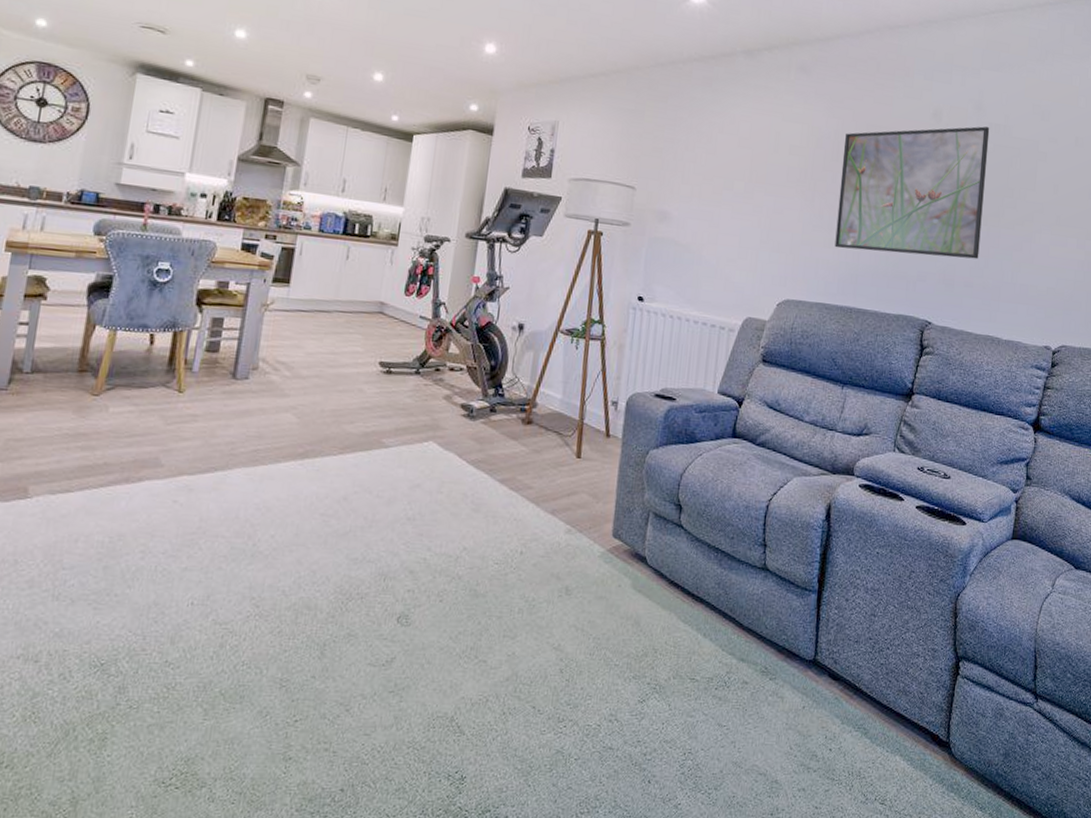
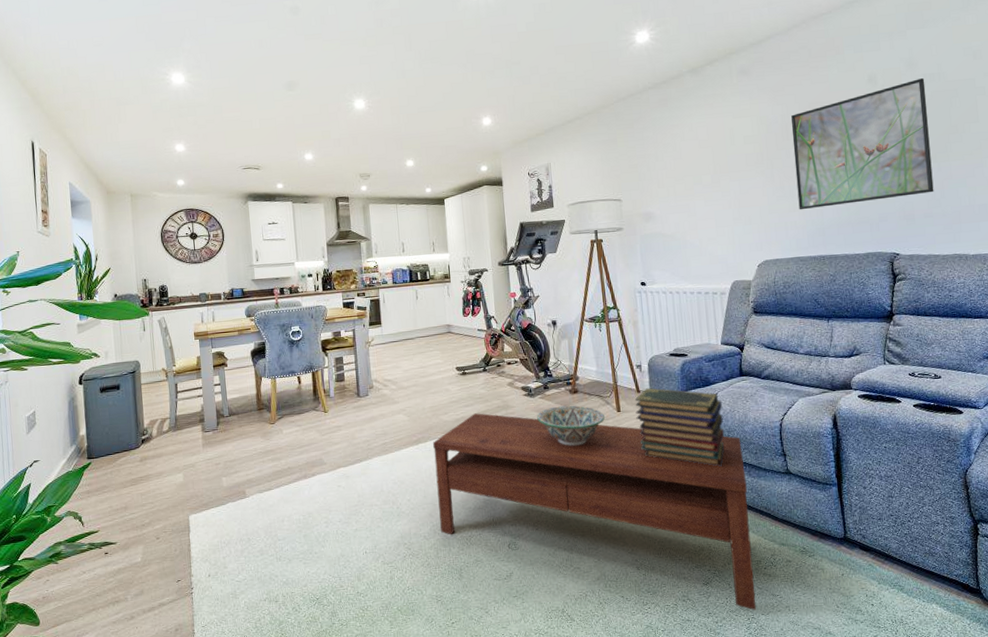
coffee table: none [308,429,718,743] -> present [433,413,757,610]
decorative bowl: none [472,437,560,495] -> present [537,405,605,446]
book stack: none [596,433,705,550] -> present [635,388,725,467]

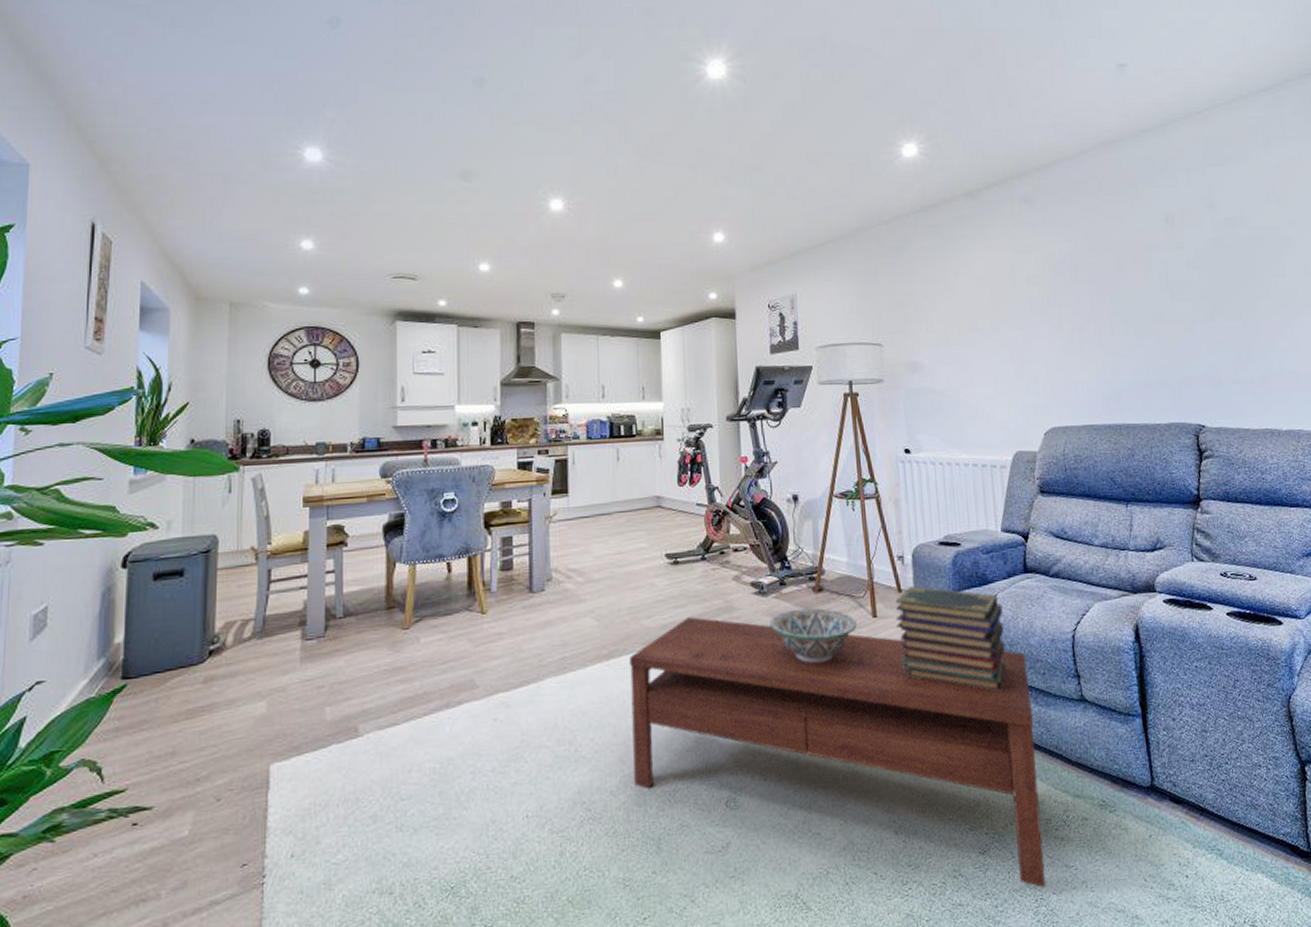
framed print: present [791,77,934,210] -> none [1081,221,1241,368]

